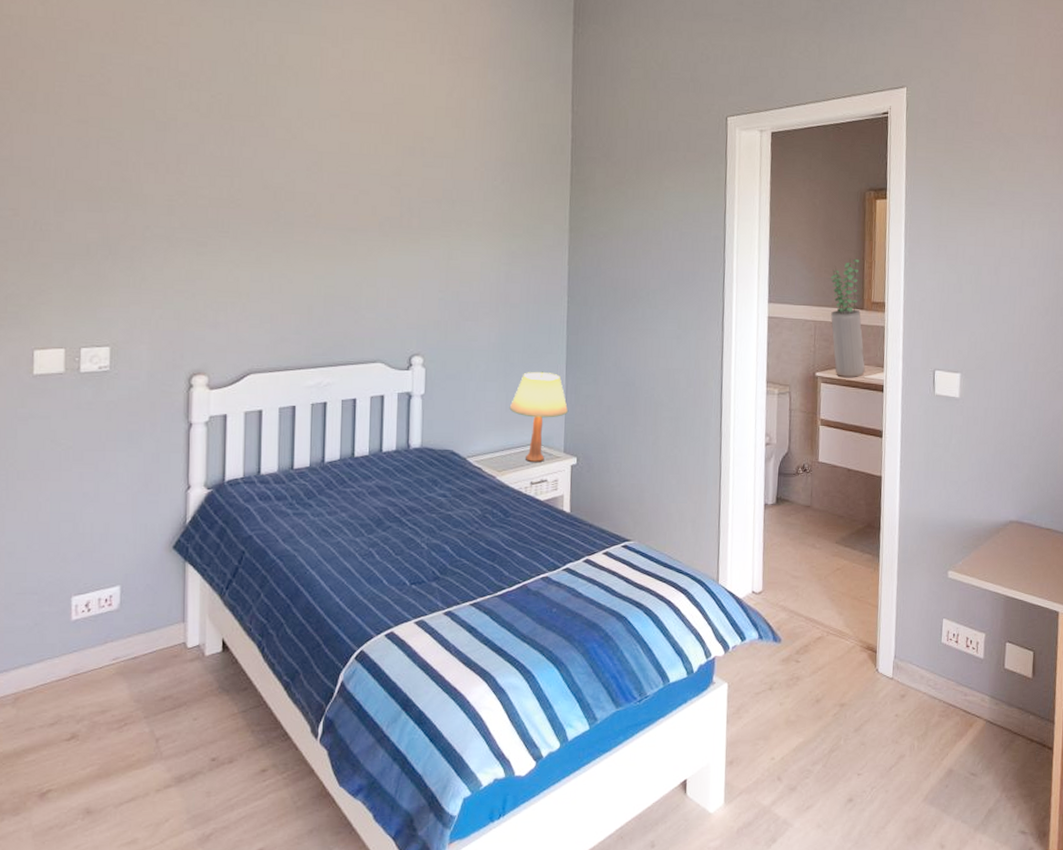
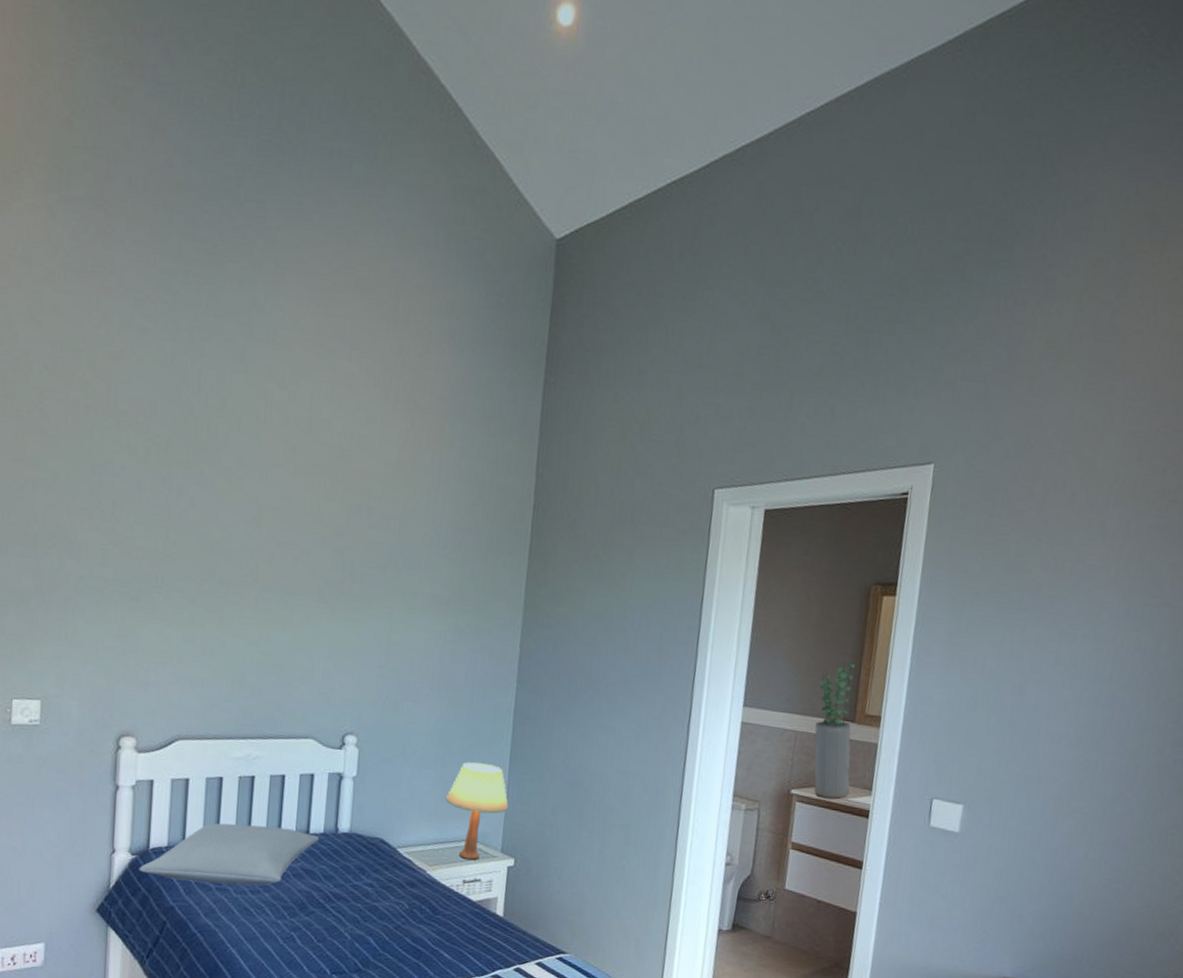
pillow: none [215,448,393,510] -> present [139,823,320,886]

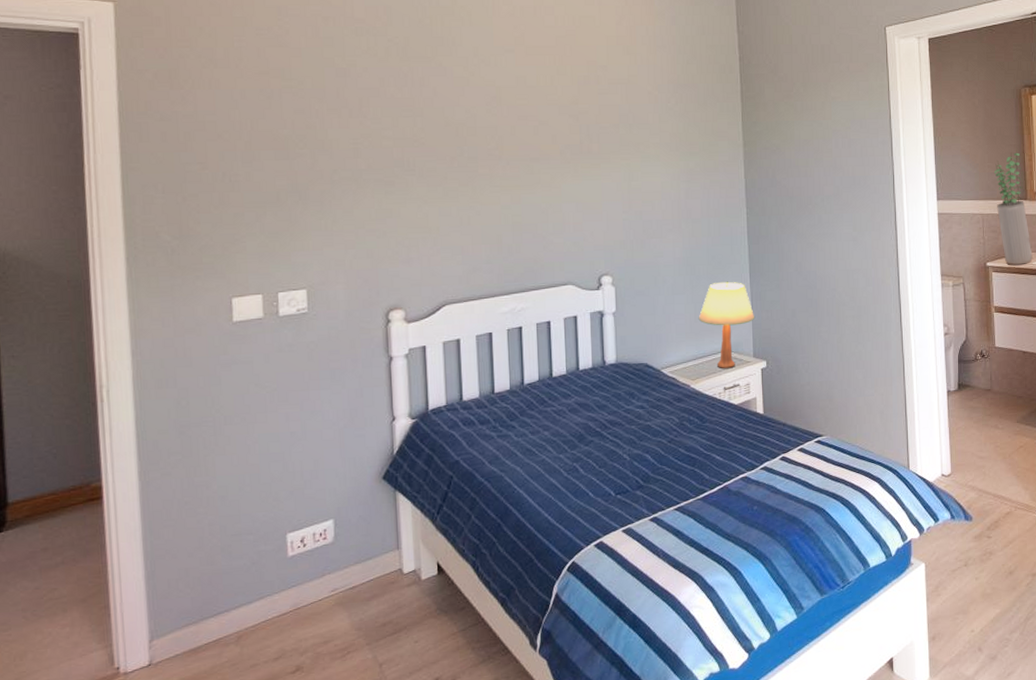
pillow: present [139,823,320,886] -> none [420,368,590,435]

